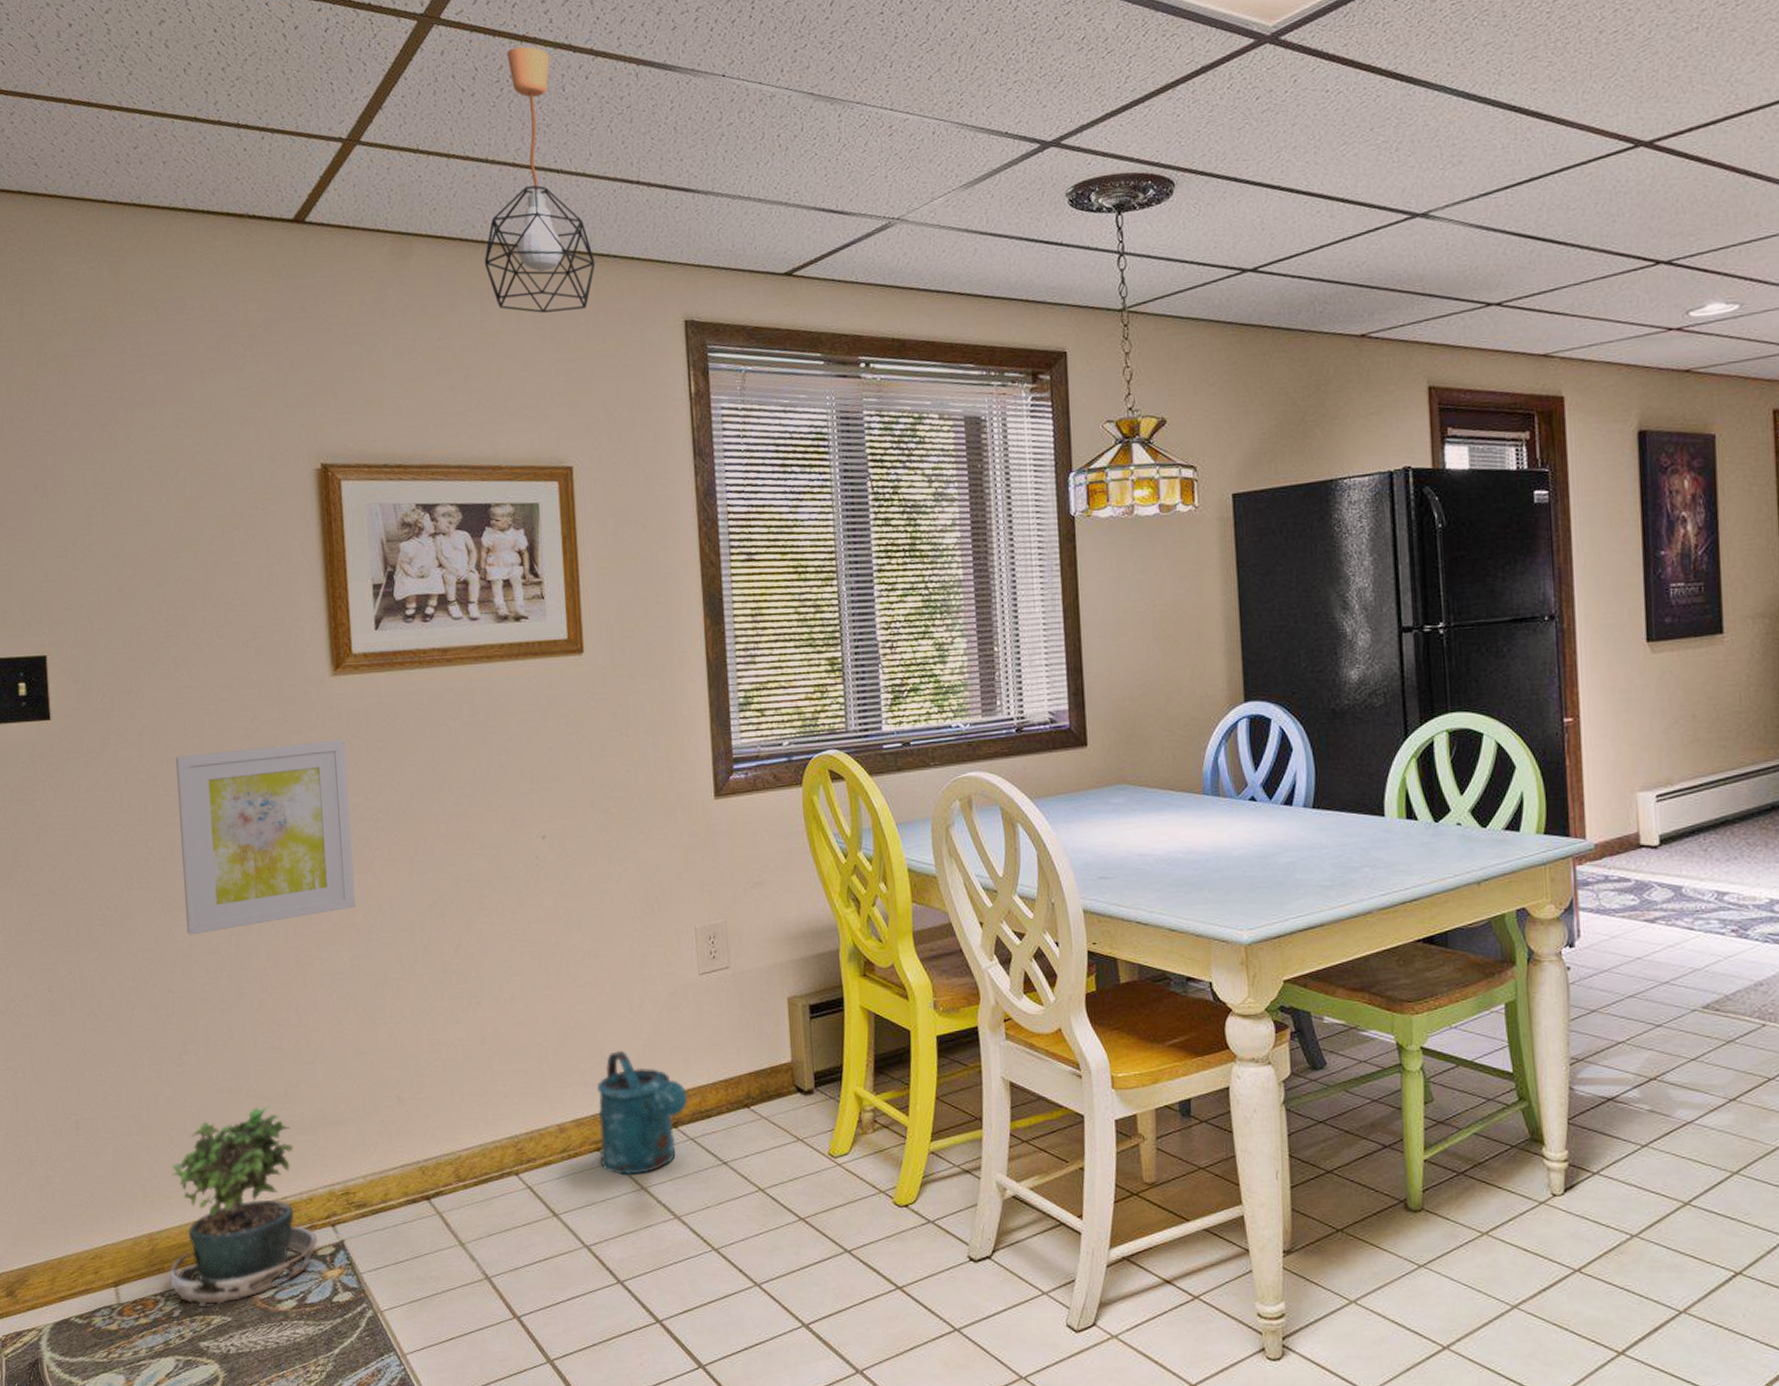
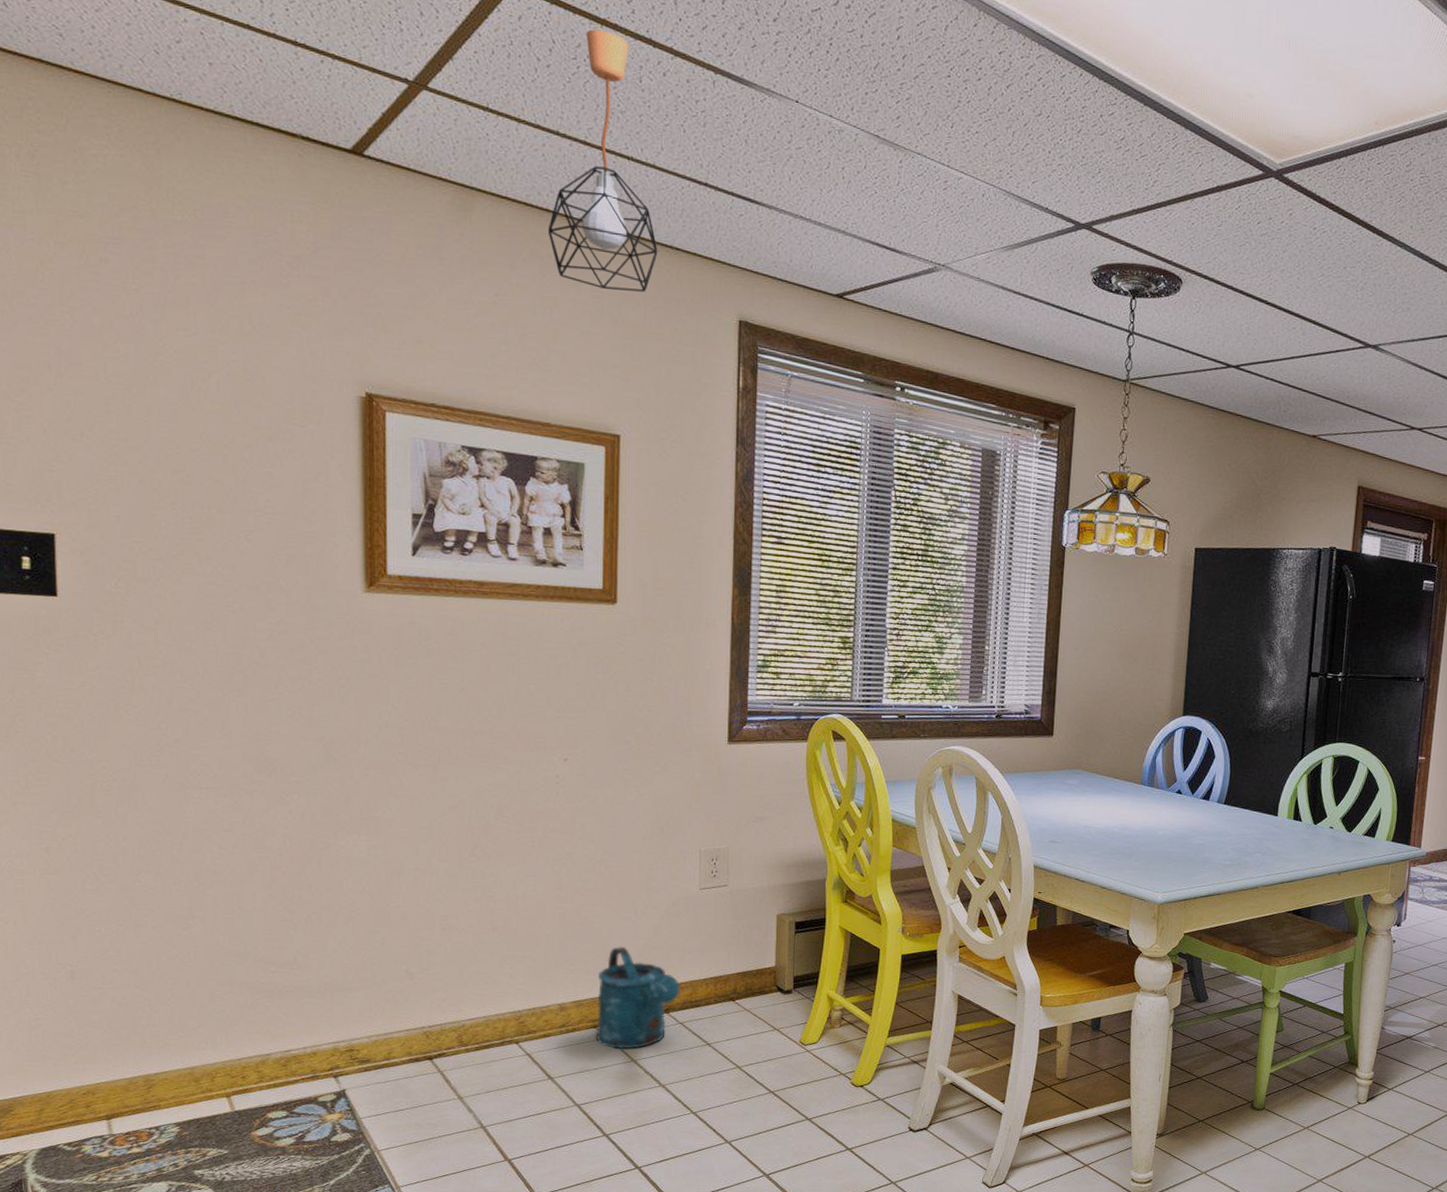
potted plant: present [165,1104,318,1332] -> none [159,969,319,1161]
wall art: present [176,739,356,935] -> none [195,647,376,813]

